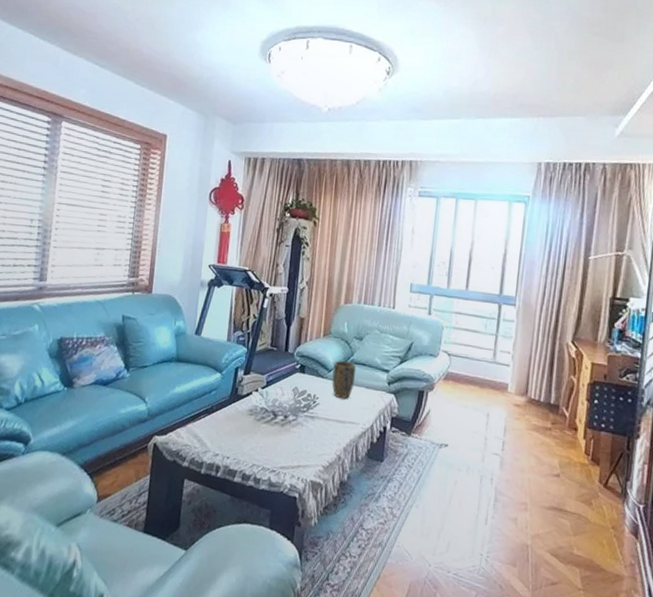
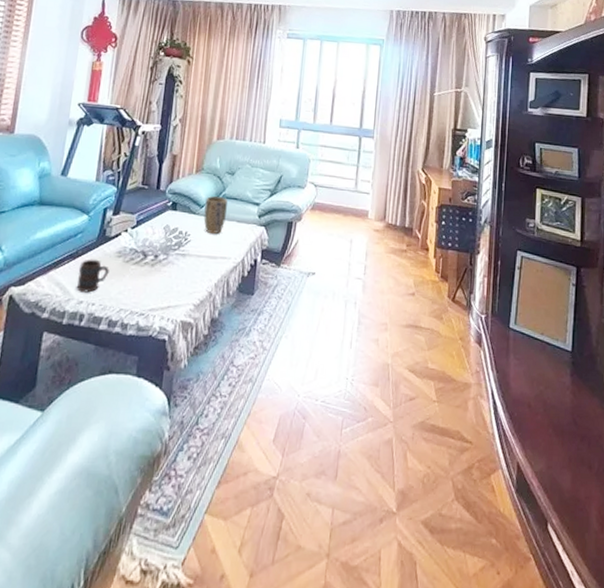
mug: none [212,415,242,447] -> present [76,259,109,293]

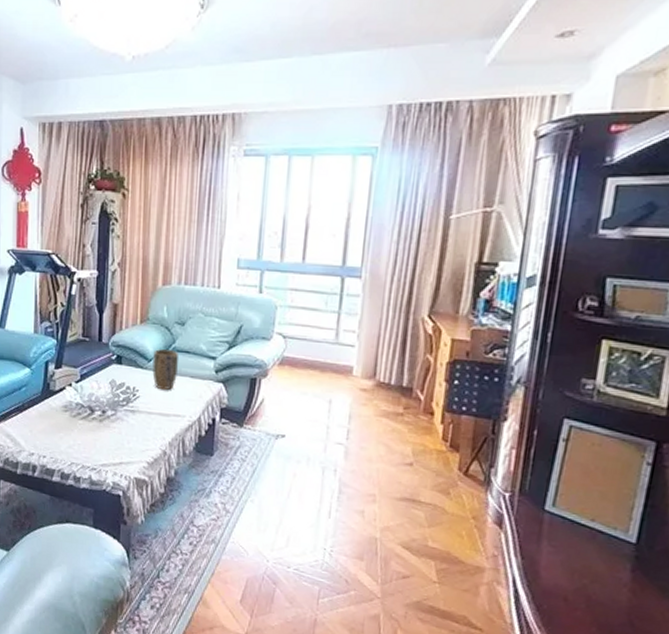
mug: present [76,259,109,293] -> none [26,412,57,445]

